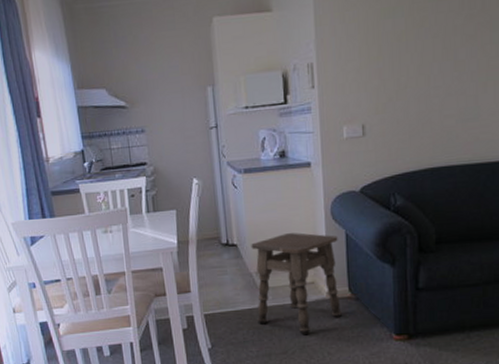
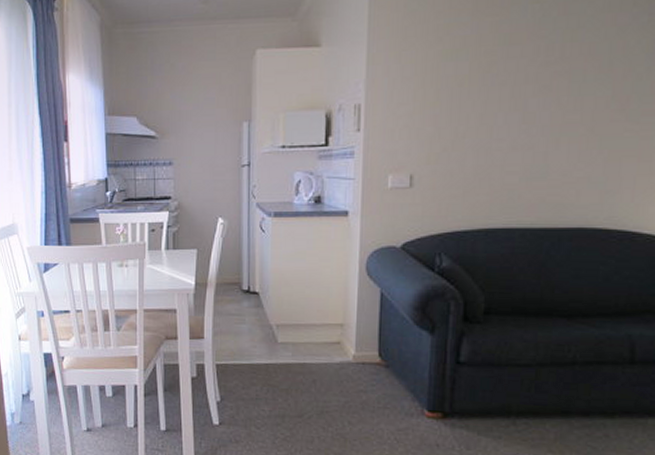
side table: present [251,232,342,334] -> none [273,286,371,399]

